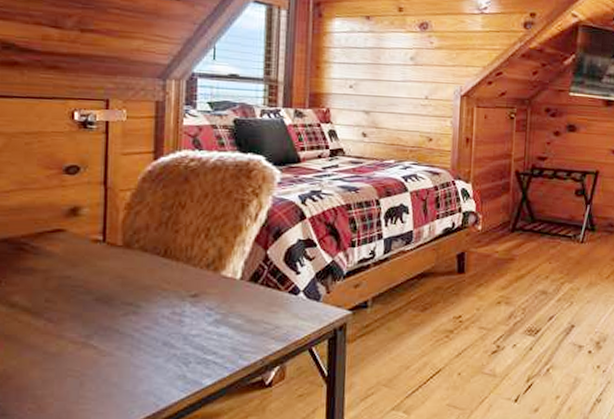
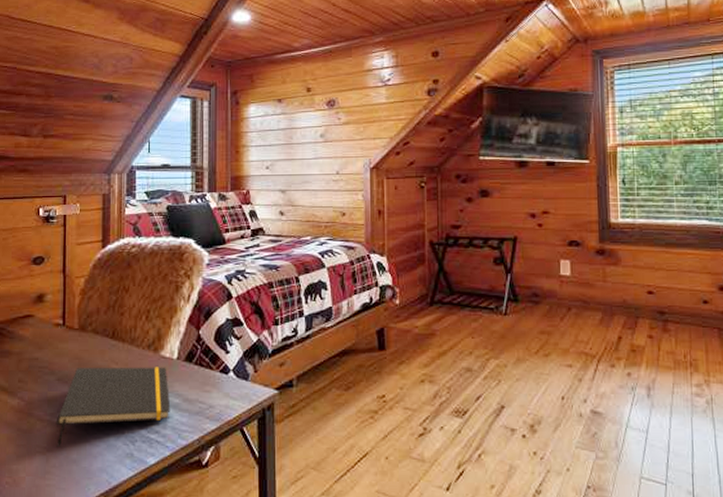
notepad: none [92,286,232,371] -> present [56,367,171,447]

